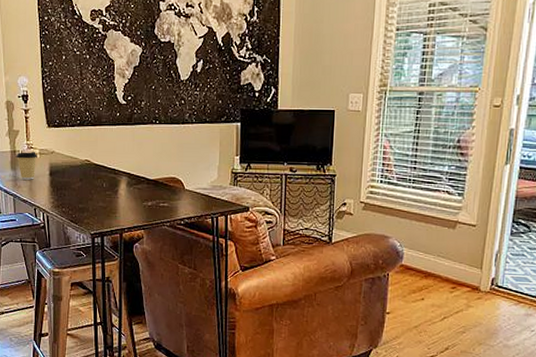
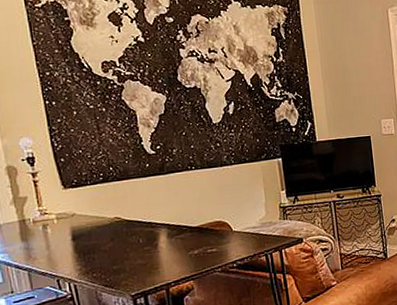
coffee cup: present [16,152,37,180] -> none [27,218,54,250]

